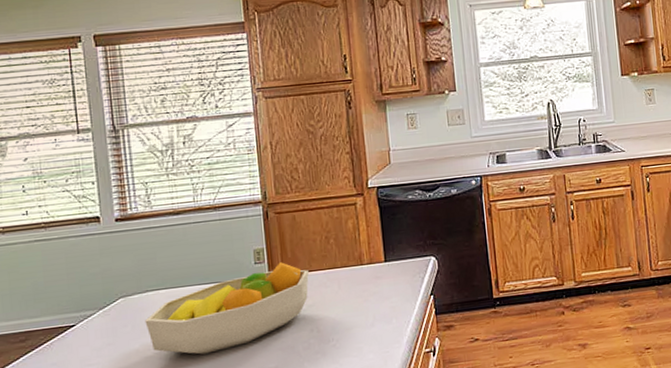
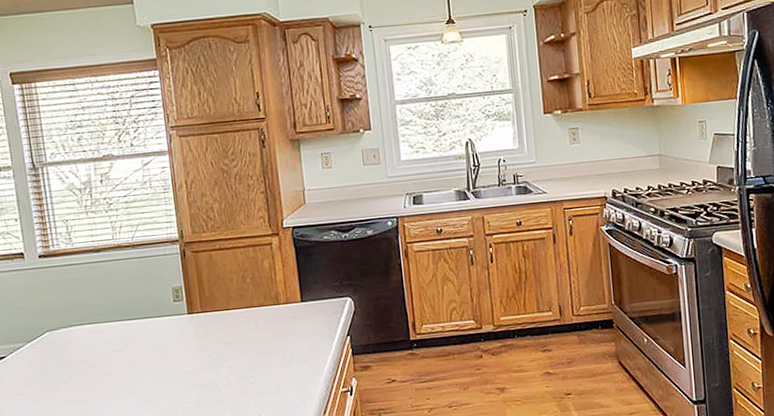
fruit bowl: present [145,262,309,355] -> none [71,300,227,388]

